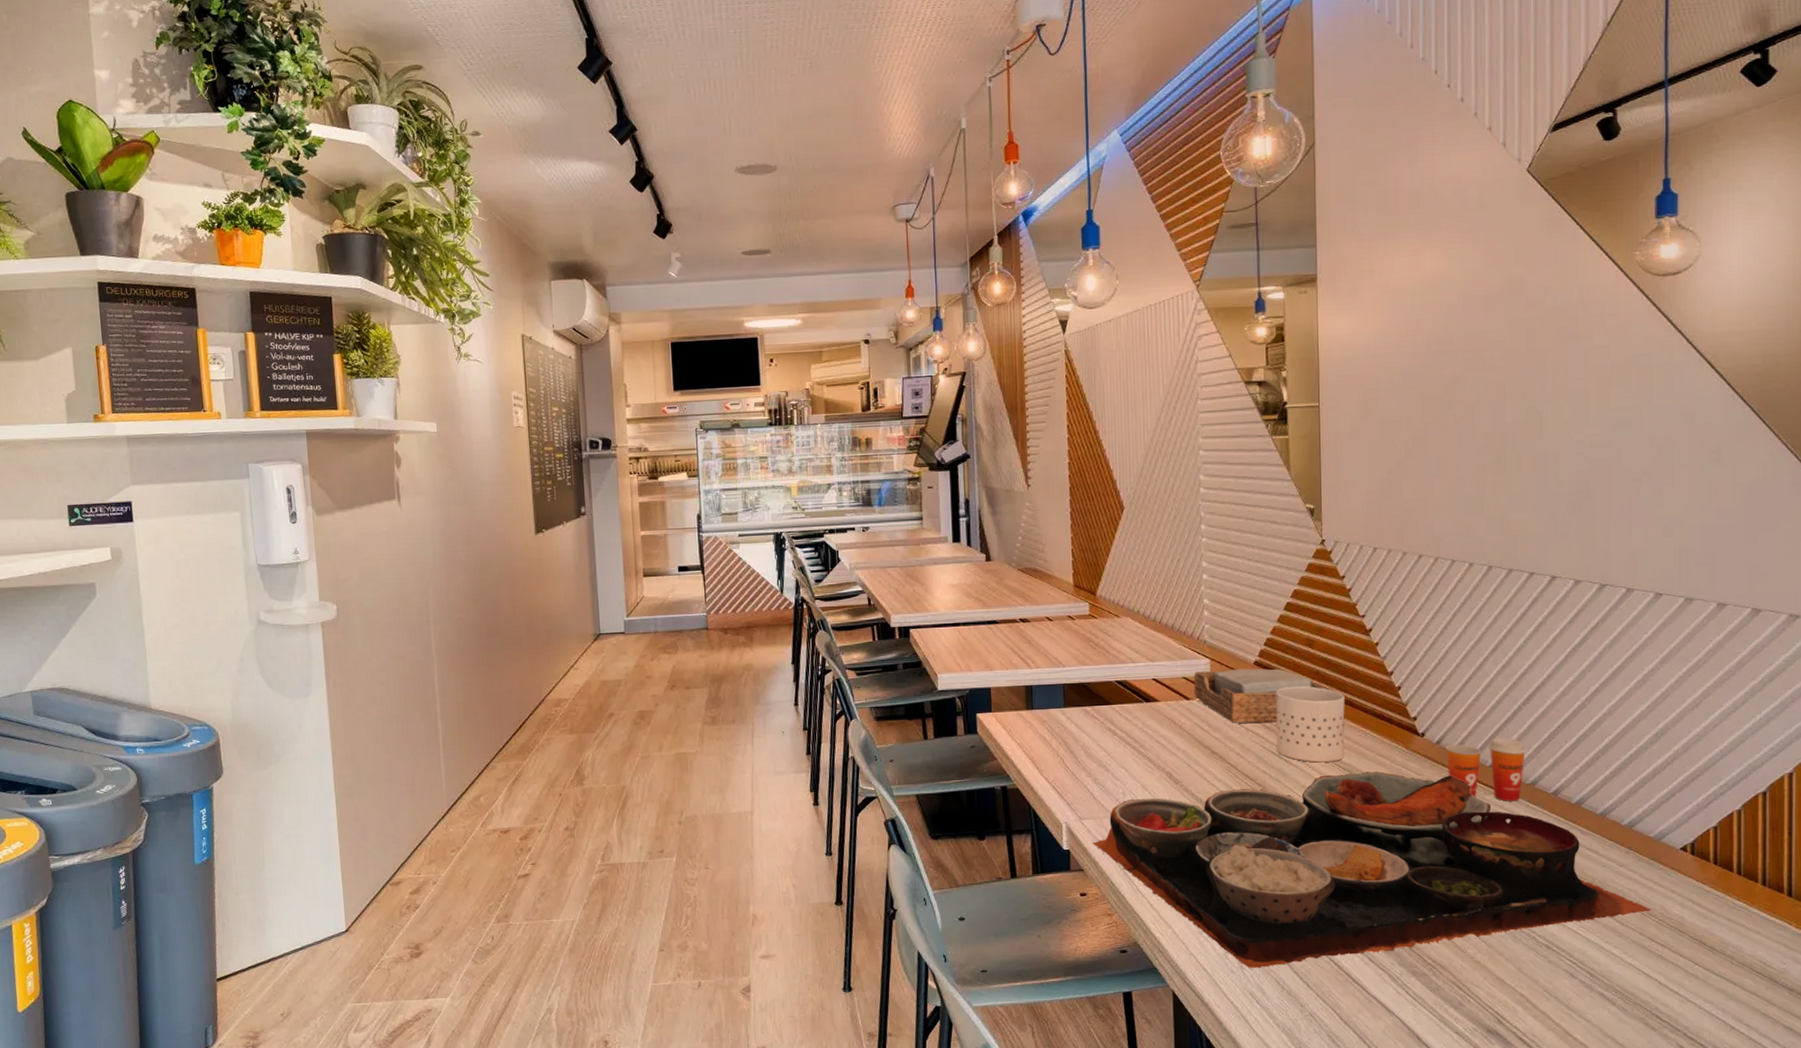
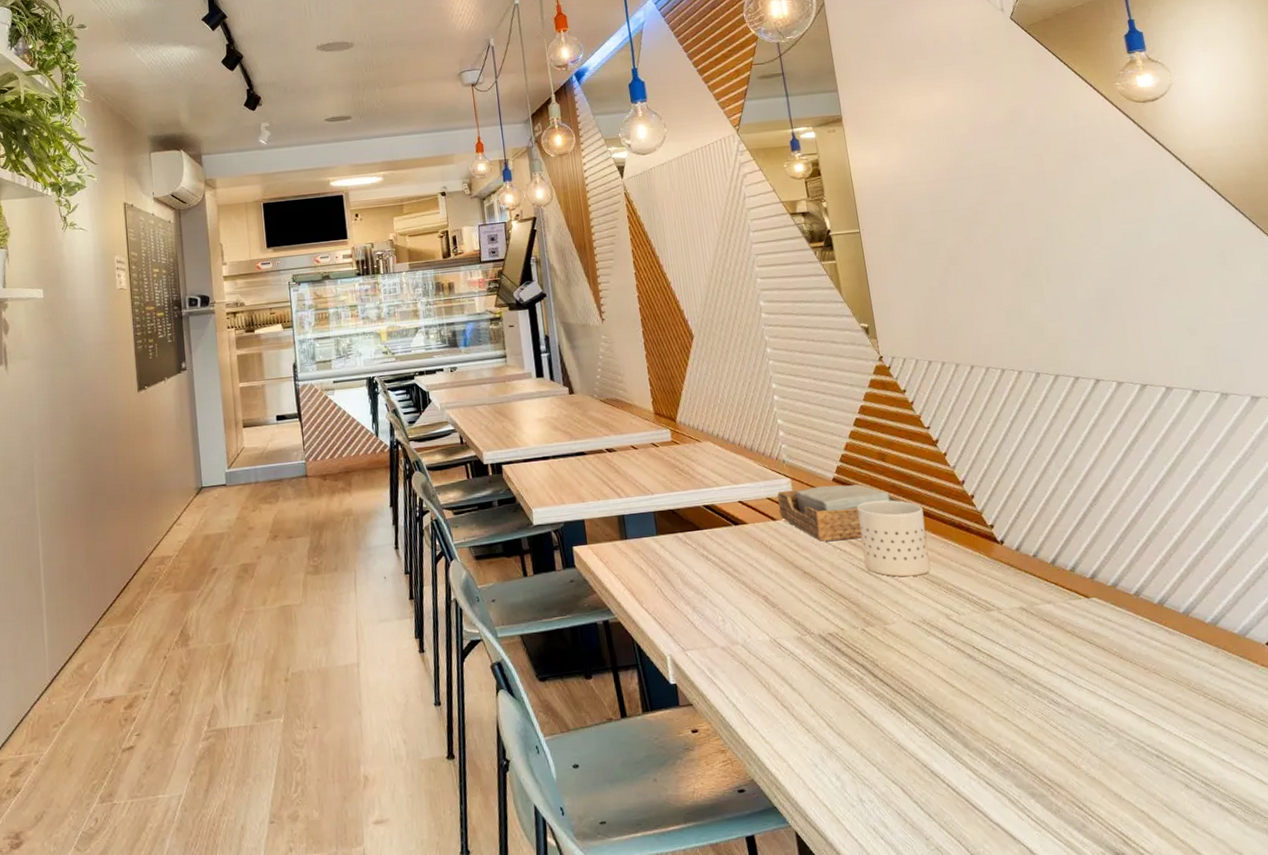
food tray: present [1093,771,1652,968] -> none [698,582,1251,801]
beverage cup: present [1415,737,1527,802] -> none [1001,540,1105,606]

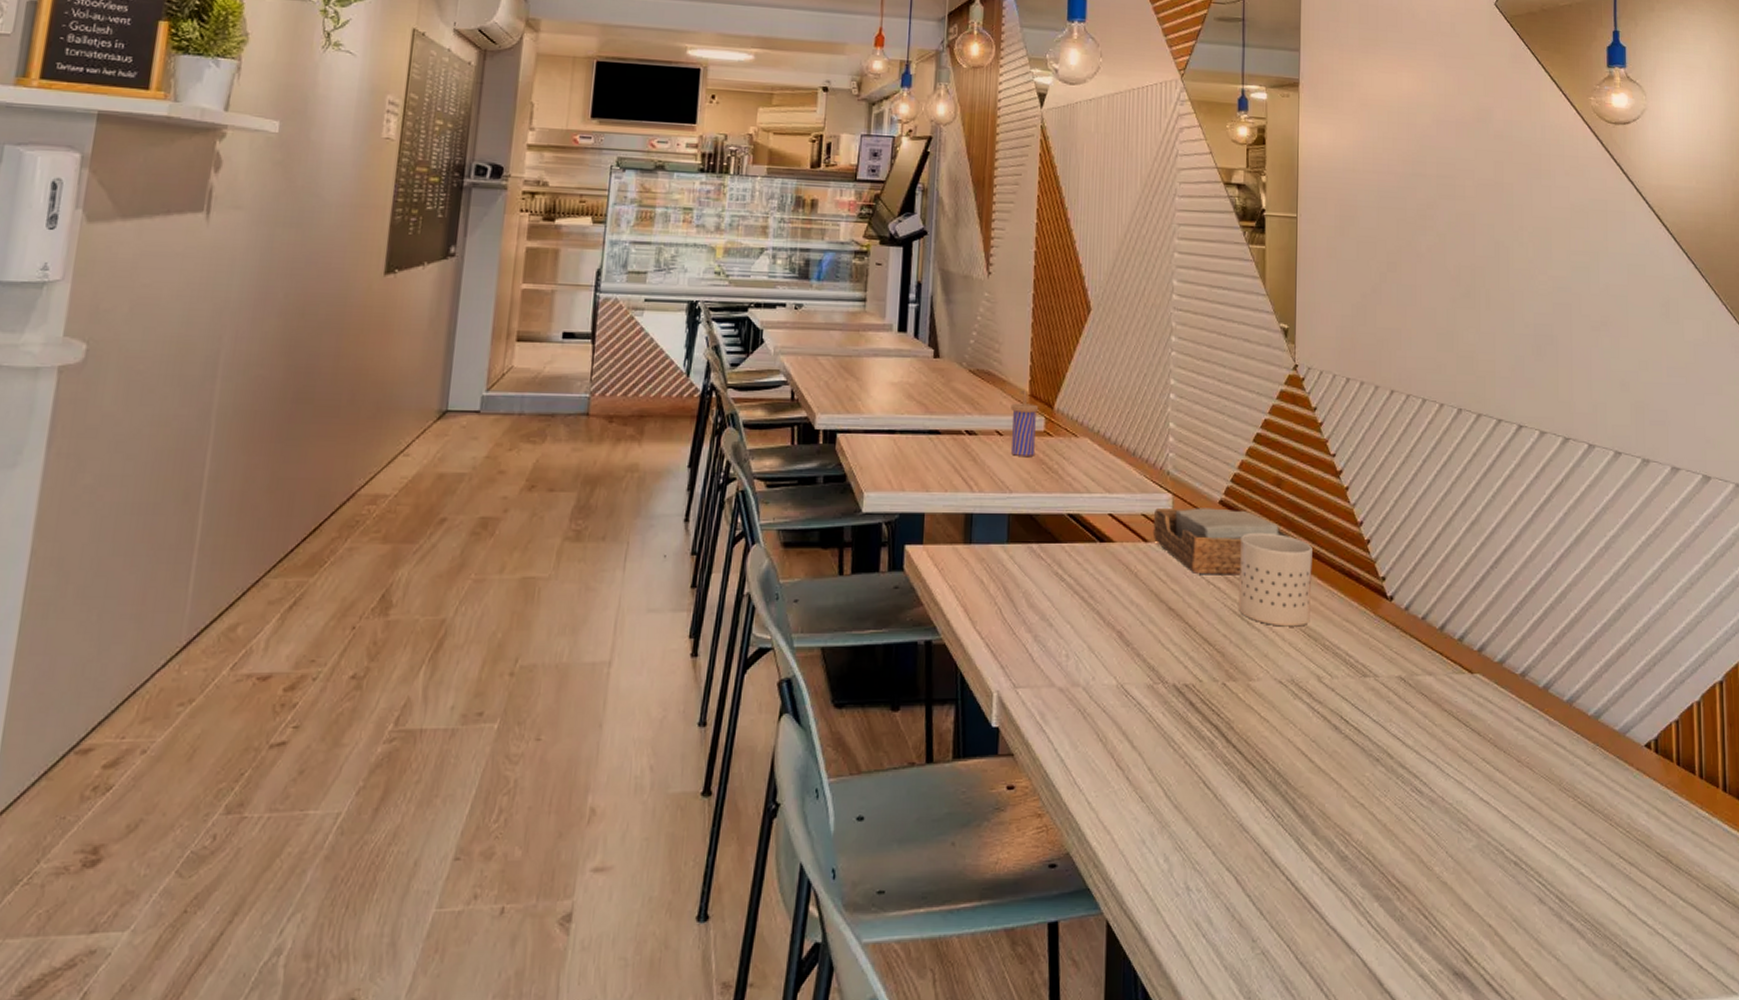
beverage cup: none [640,410,668,464] -> present [1011,390,1039,456]

